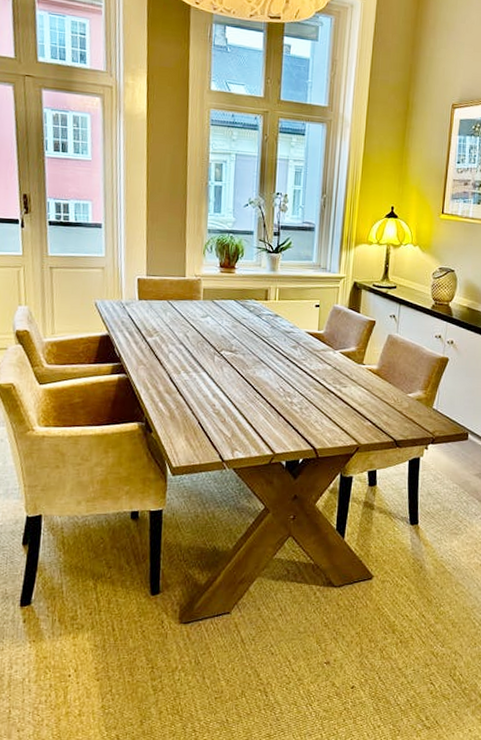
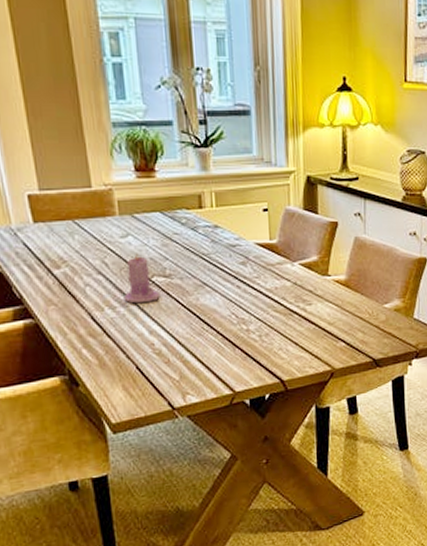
candle: none [197,331,226,371] -> present [124,253,160,304]

